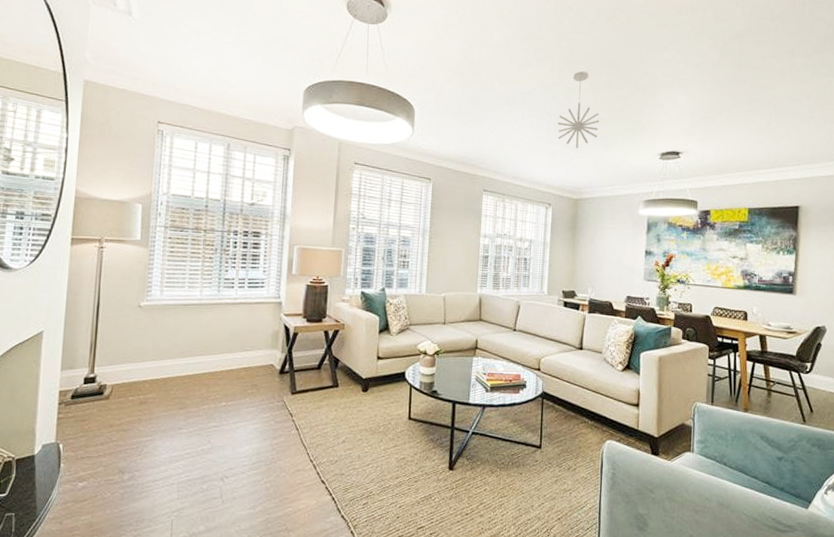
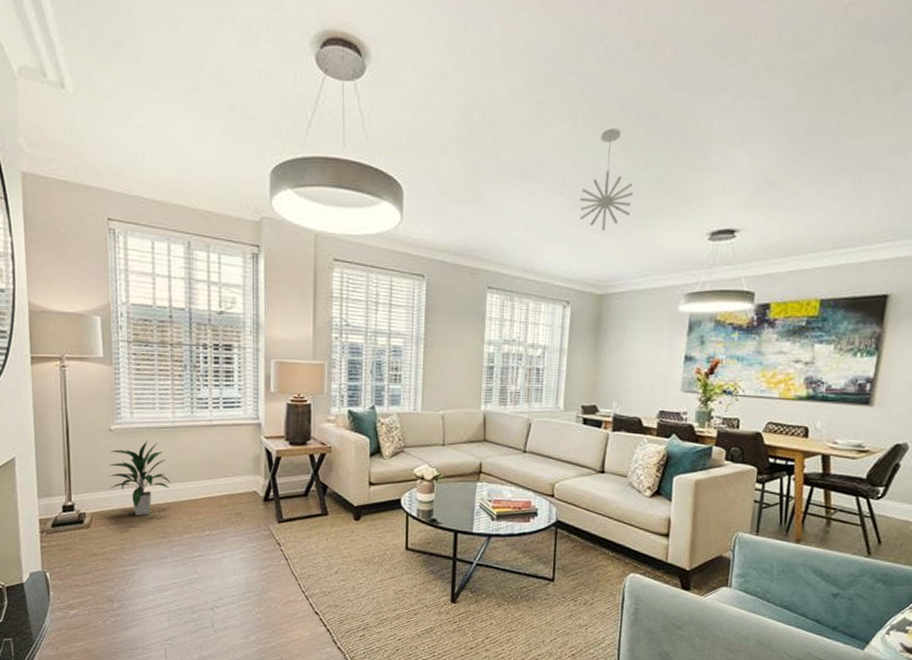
indoor plant: none [133,316,193,388] -> present [109,441,171,516]

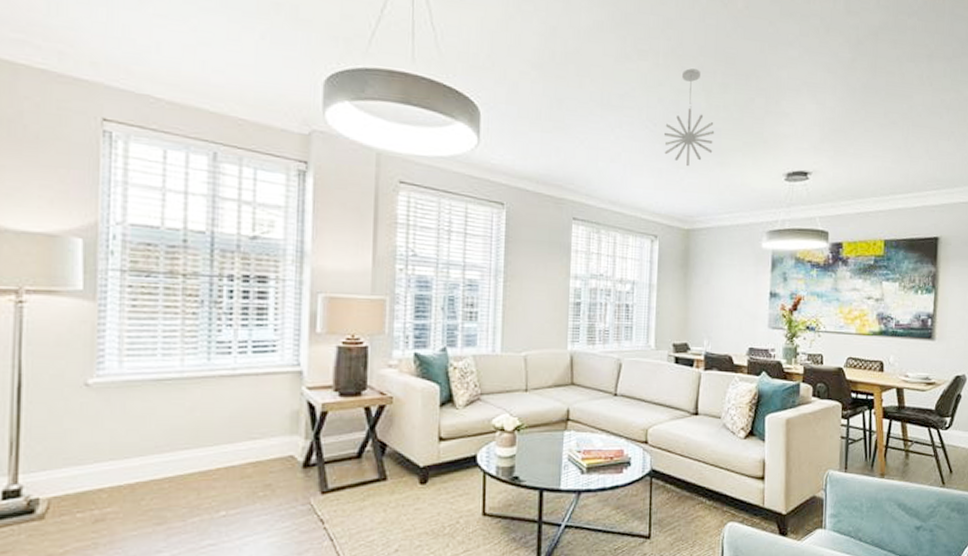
indoor plant: present [109,441,171,516] -> none [80,397,173,498]

